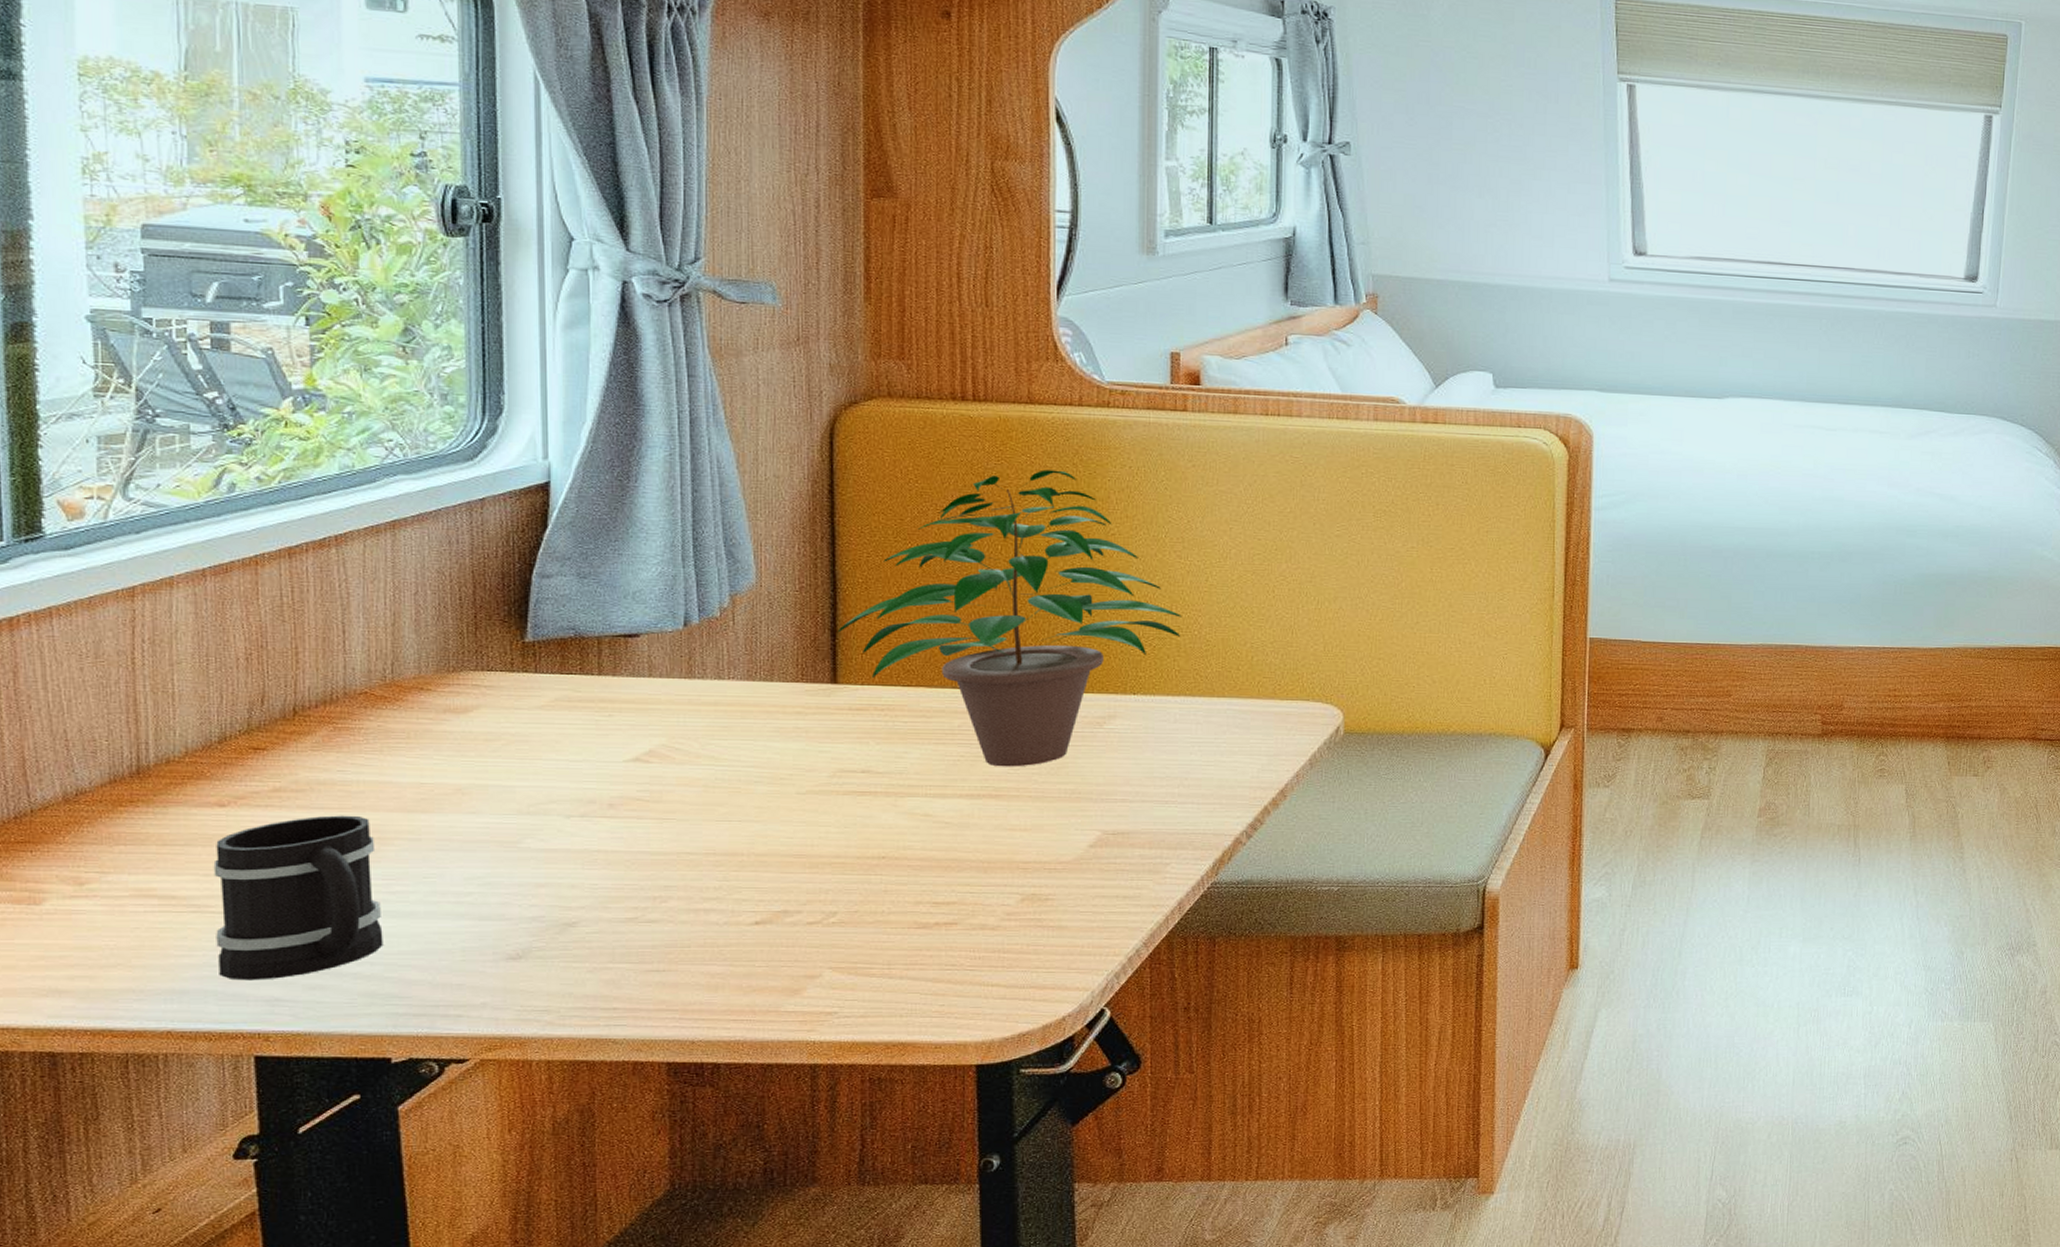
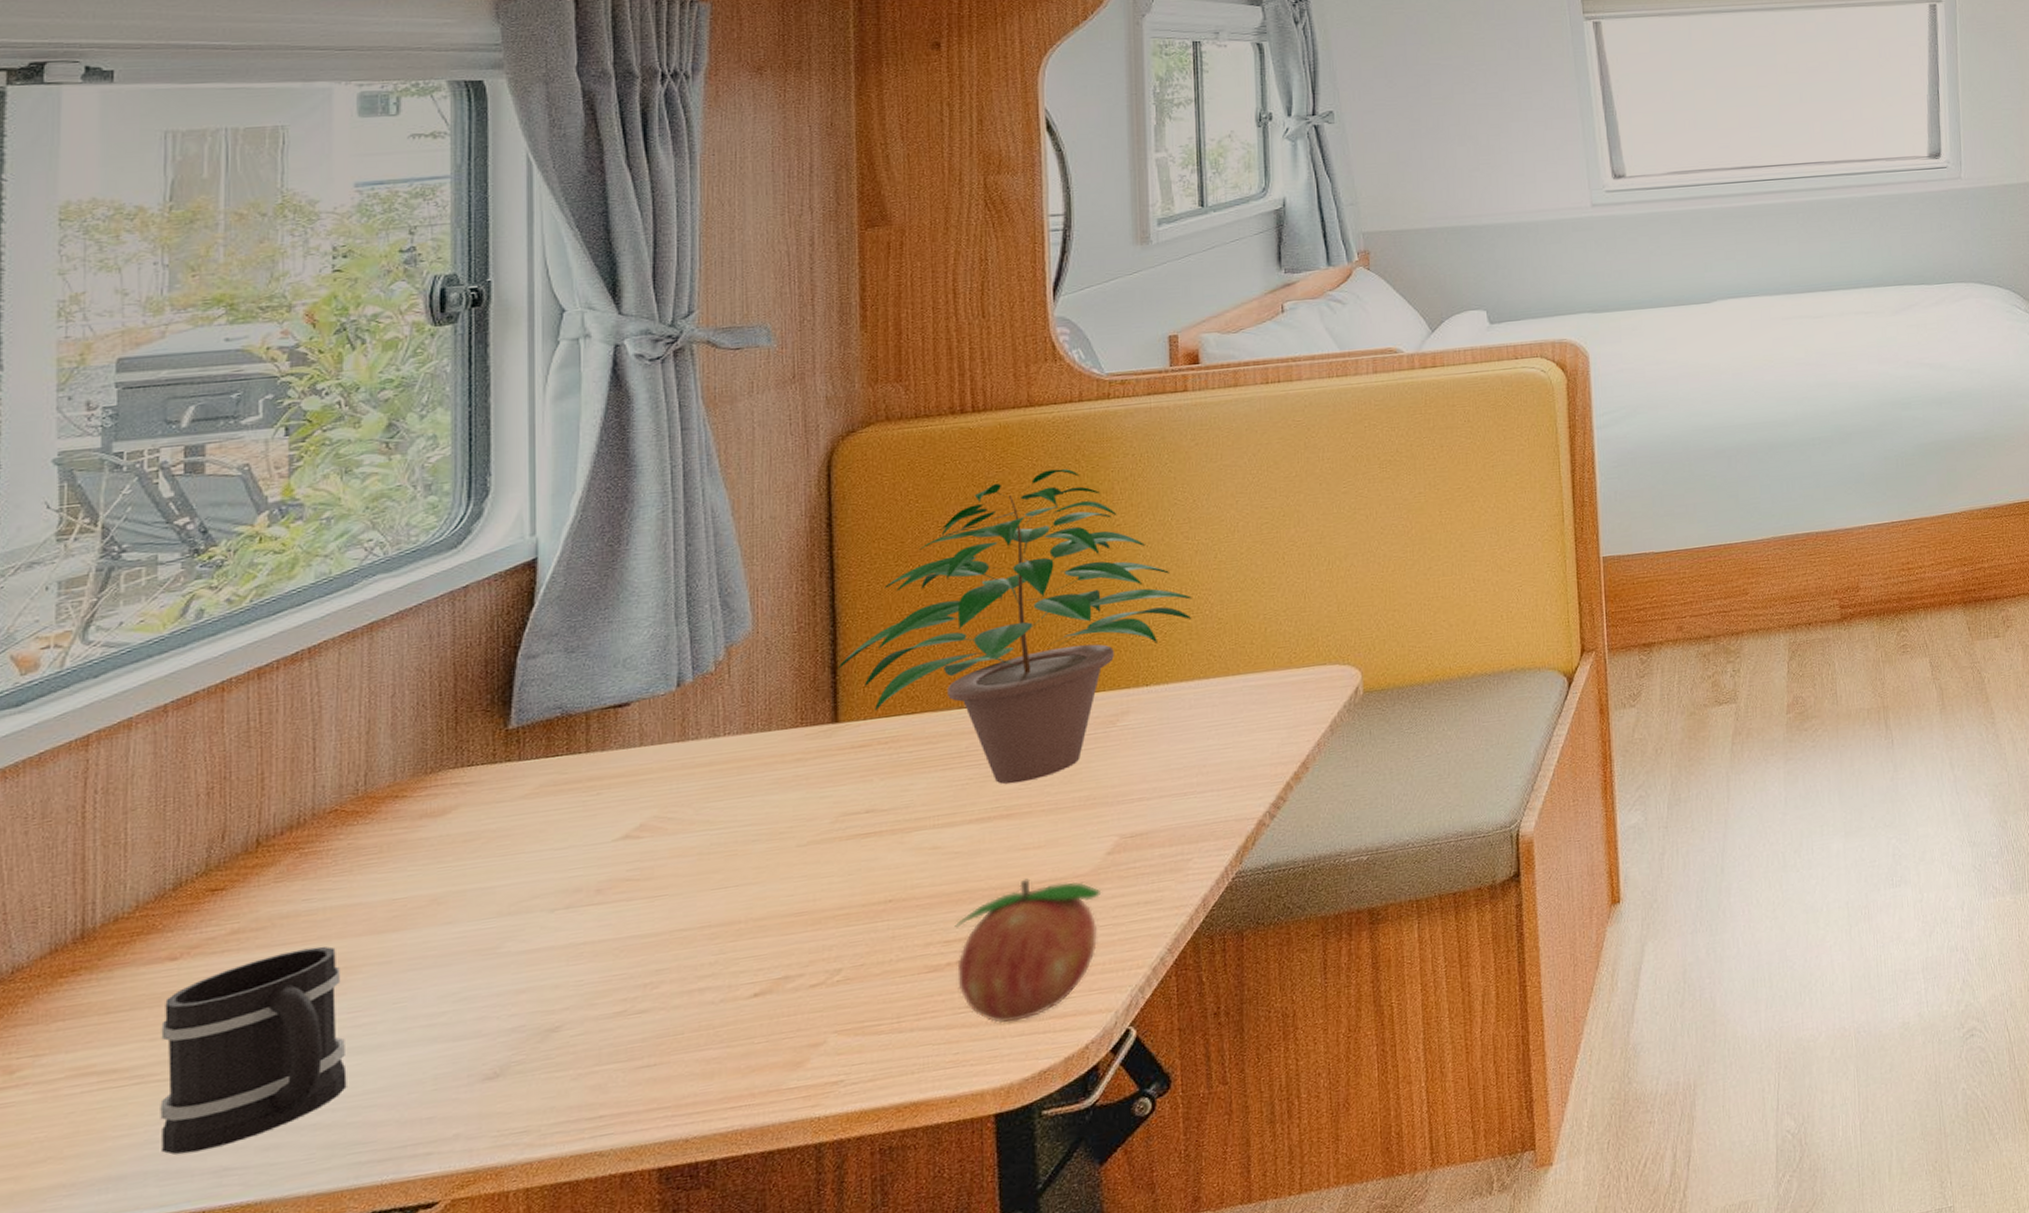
fruit: none [943,857,1083,985] -> present [955,878,1102,1024]

